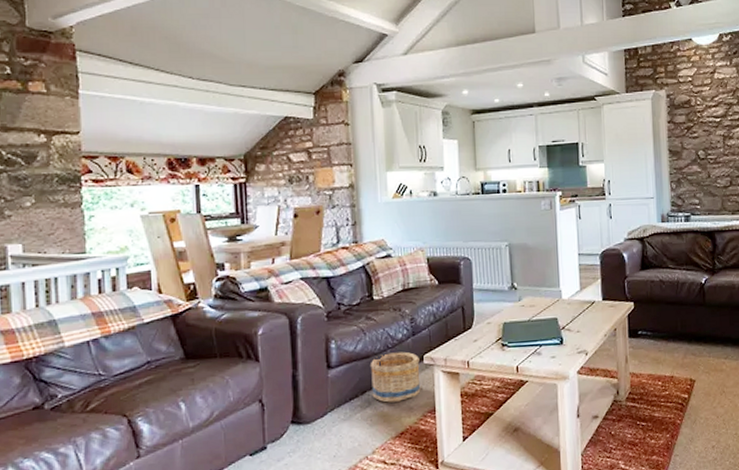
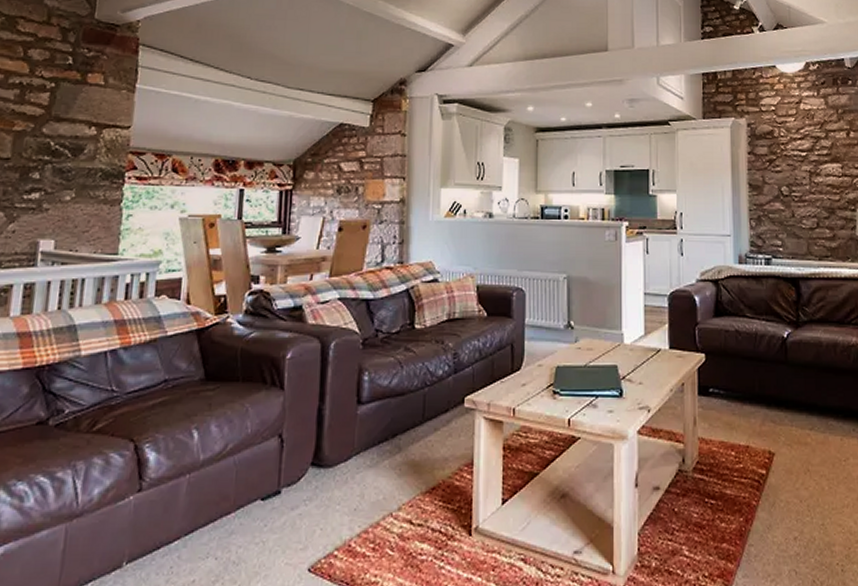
basket: present [370,351,421,403] -> none [404,391,460,450]

